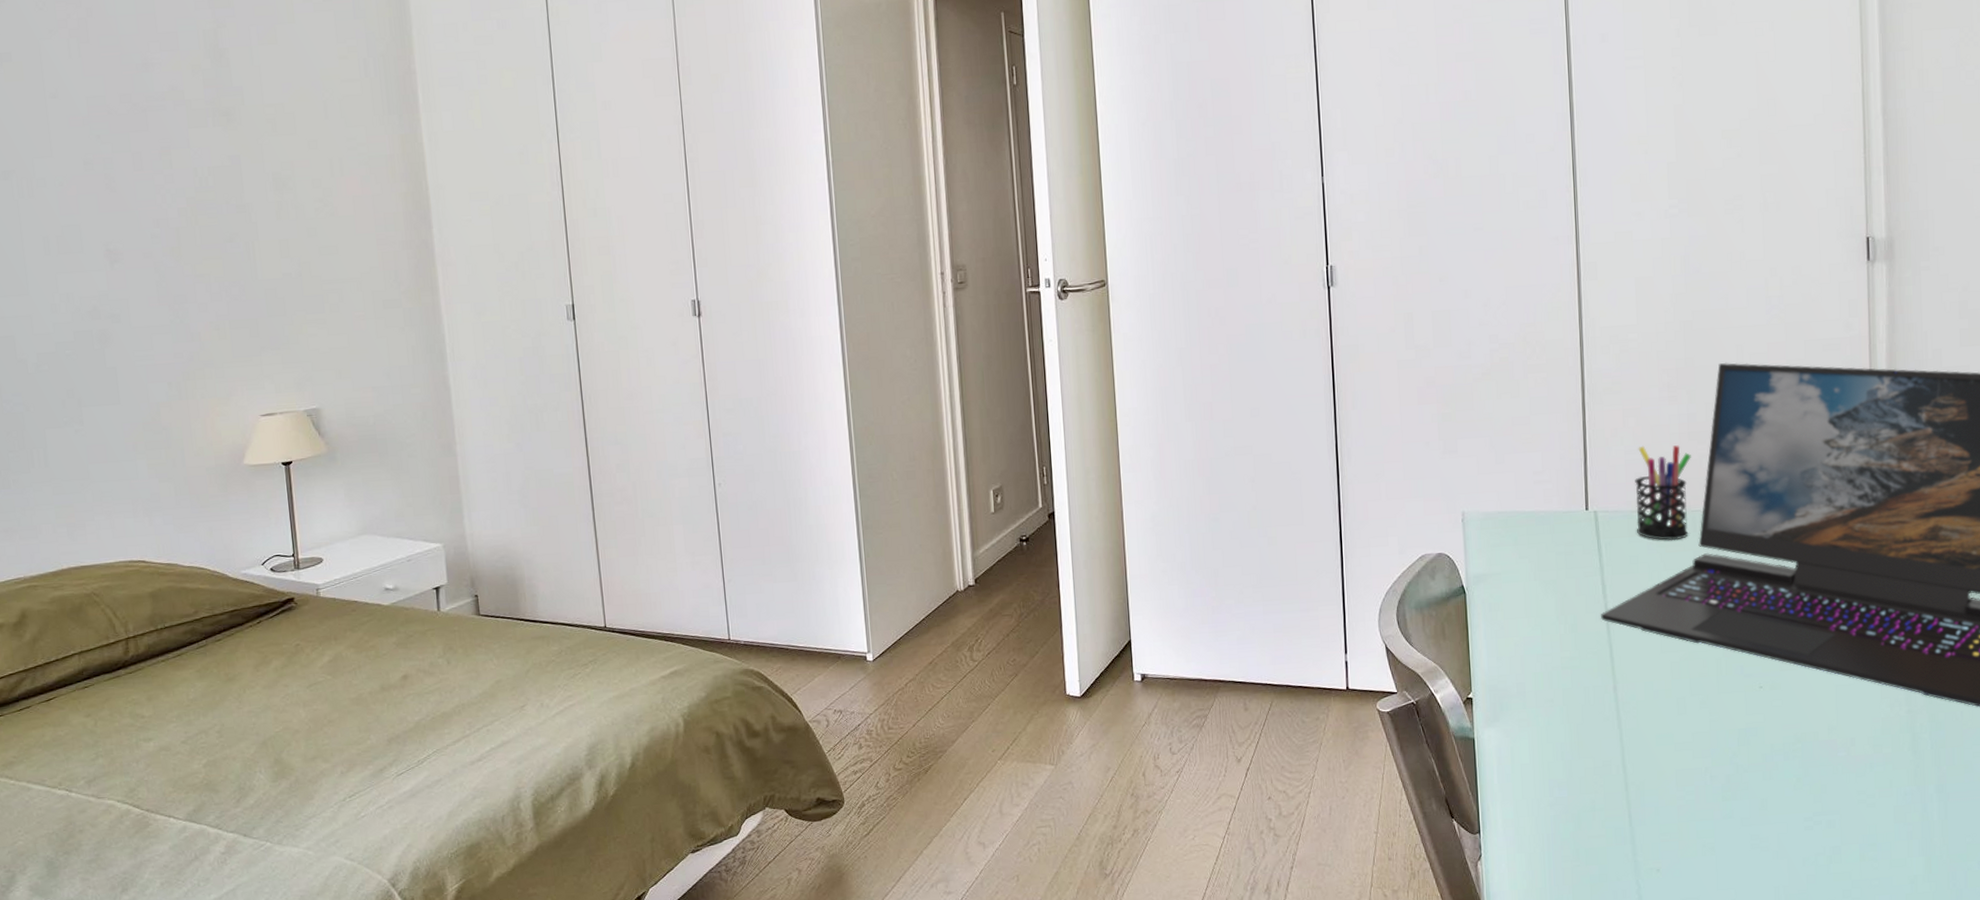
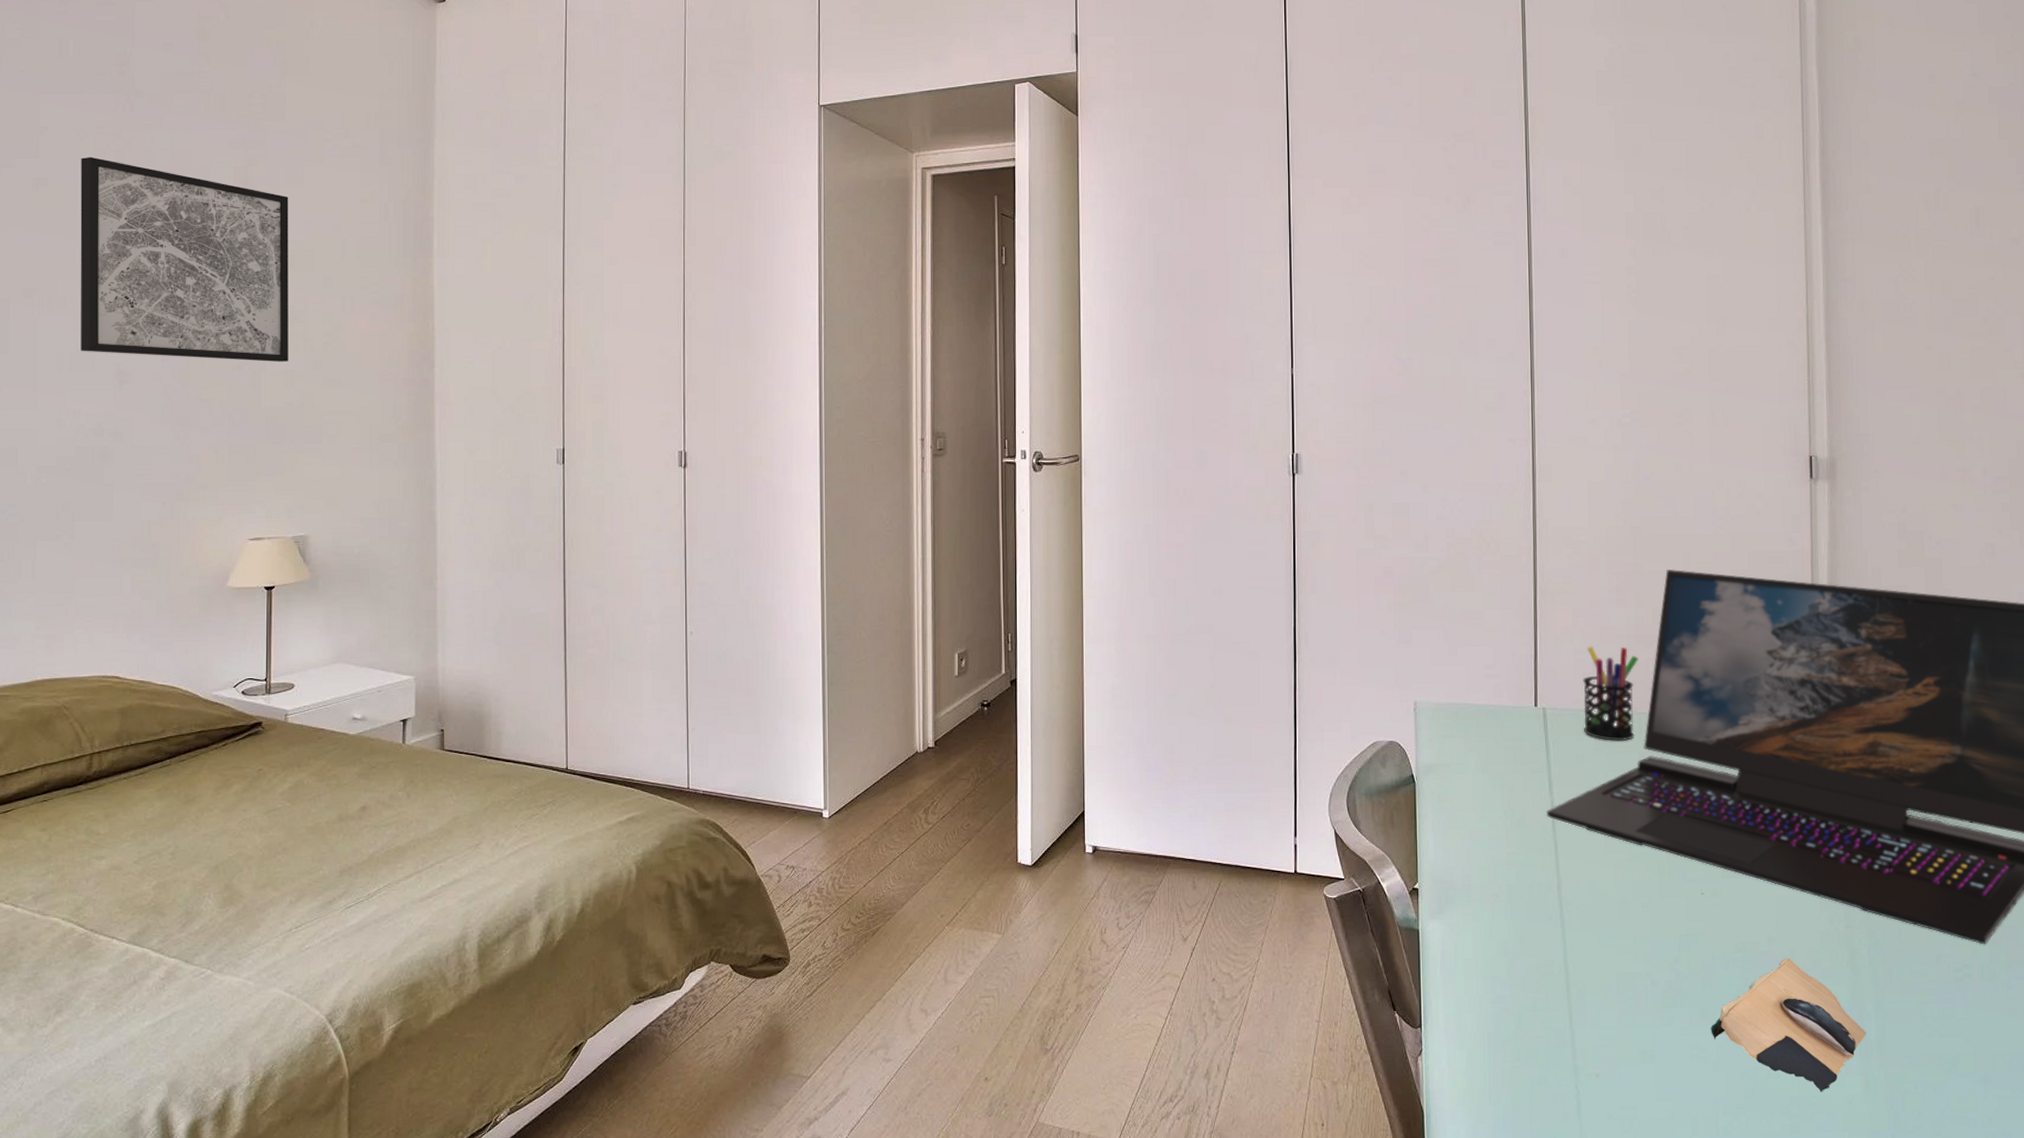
wall art: none [42,27,281,233] -> present [80,156,289,362]
computer mouse: none [1771,745,1929,874] -> present [1711,957,1866,1092]

